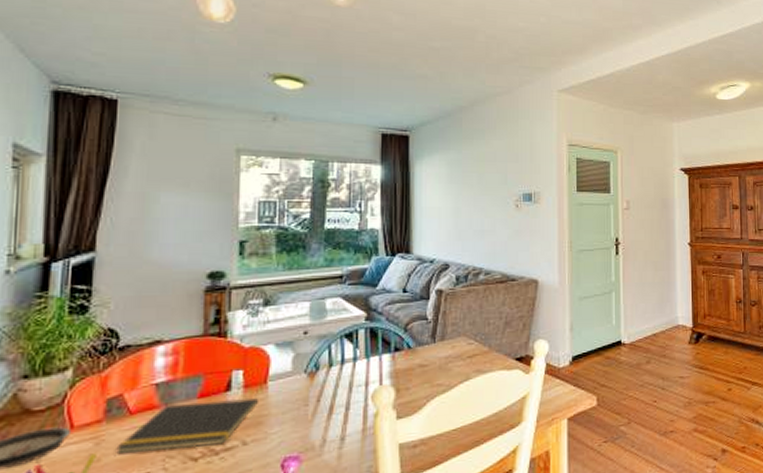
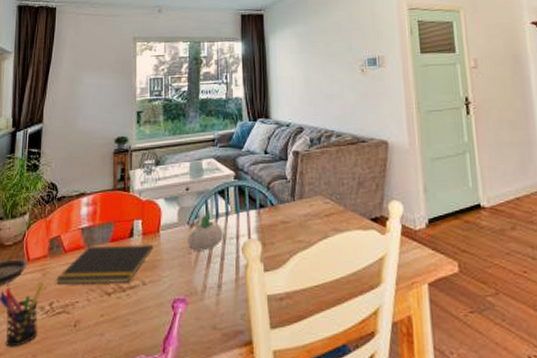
succulent planter: none [303,361,349,402] -> present [186,215,223,251]

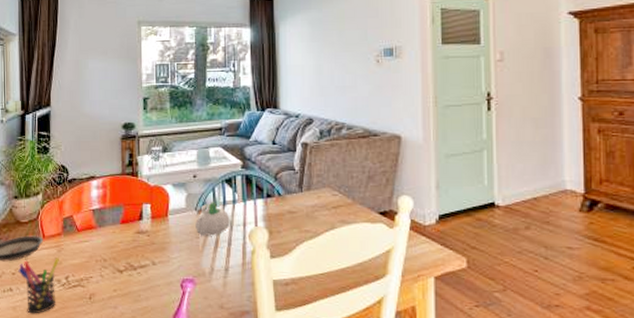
notepad: present [56,243,154,285] -> none [71,226,163,263]

